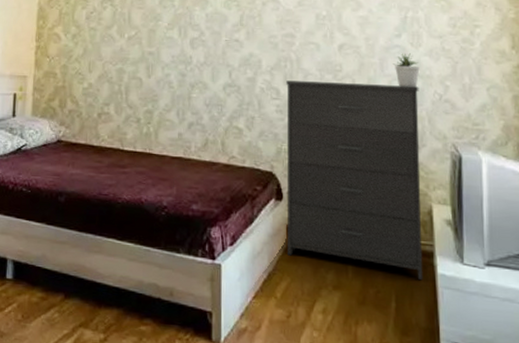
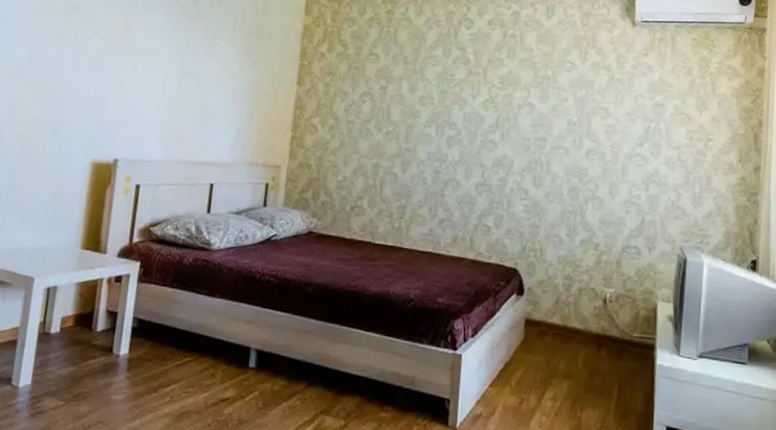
dresser: present [285,80,423,280] -> none [524,182,655,370]
potted plant: present [392,53,420,88] -> none [633,161,657,194]

